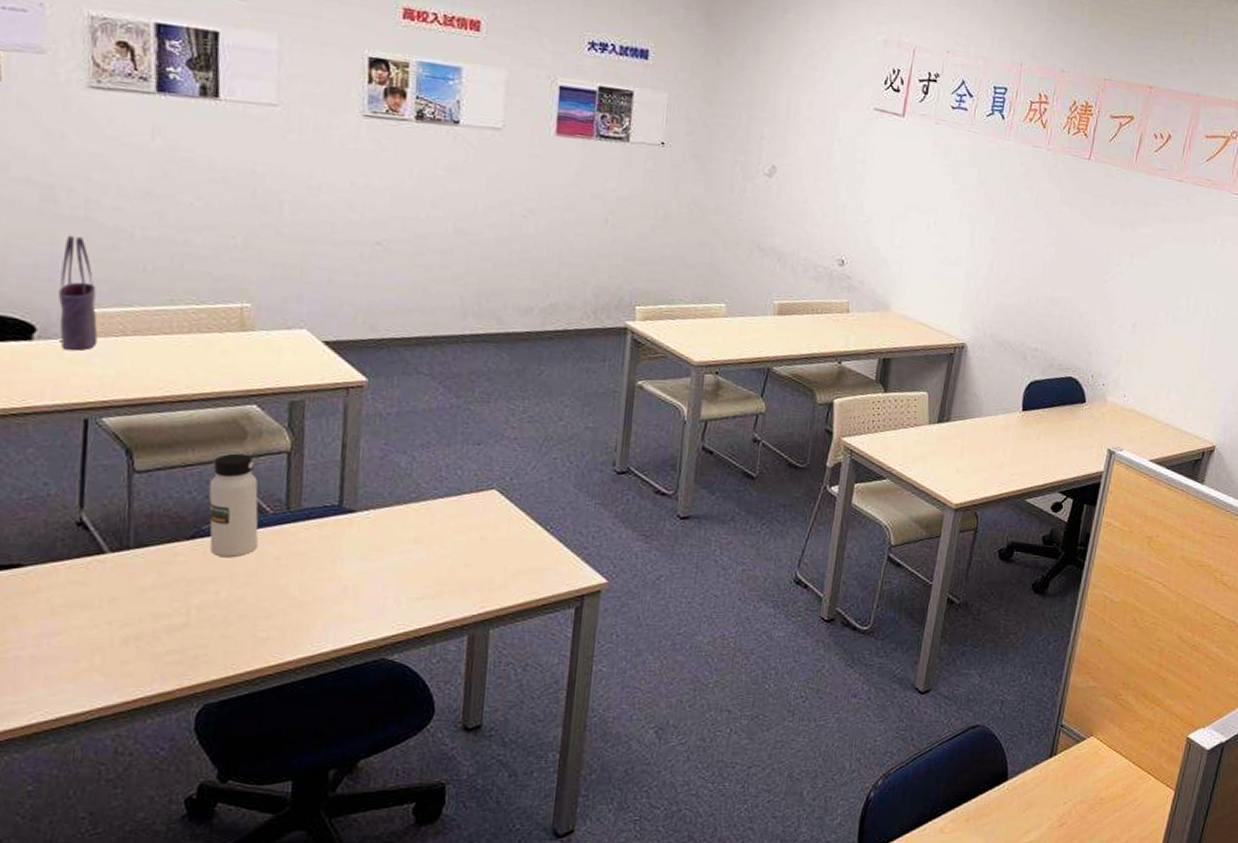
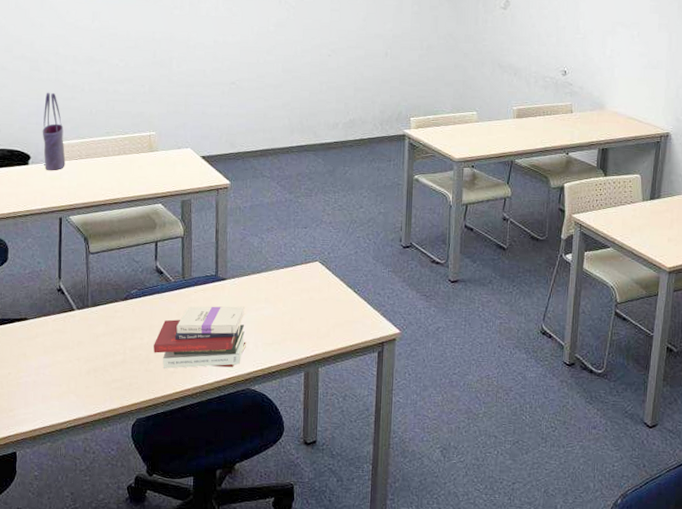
water bottle: present [209,453,259,557] -> none [134,239,166,313]
books: none [235,547,383,634] -> present [153,306,246,369]

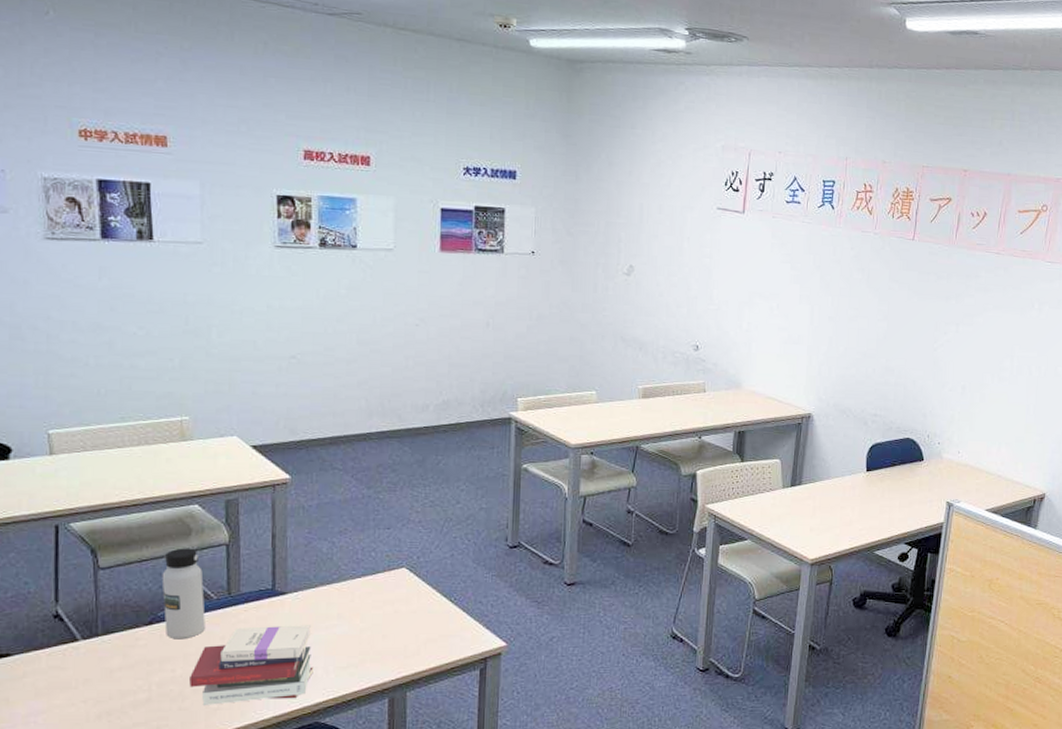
tote bag: present [42,92,66,171] -> none [28,367,63,467]
water bottle: none [134,239,166,313] -> present [162,548,205,638]

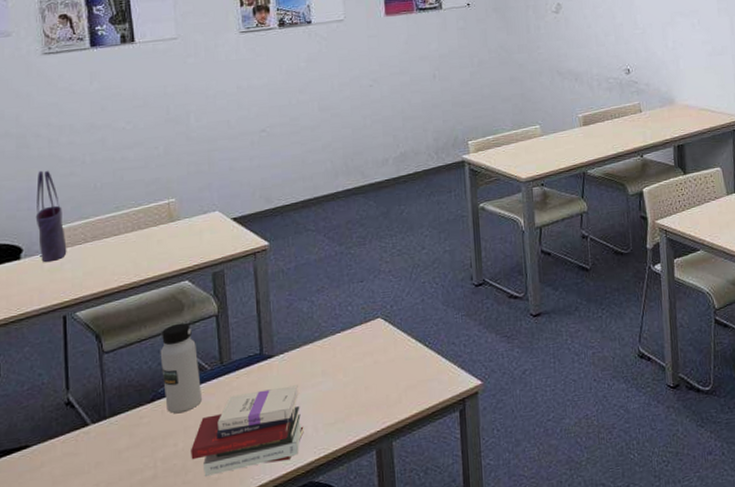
tote bag: none [28,367,63,467] -> present [35,170,67,263]

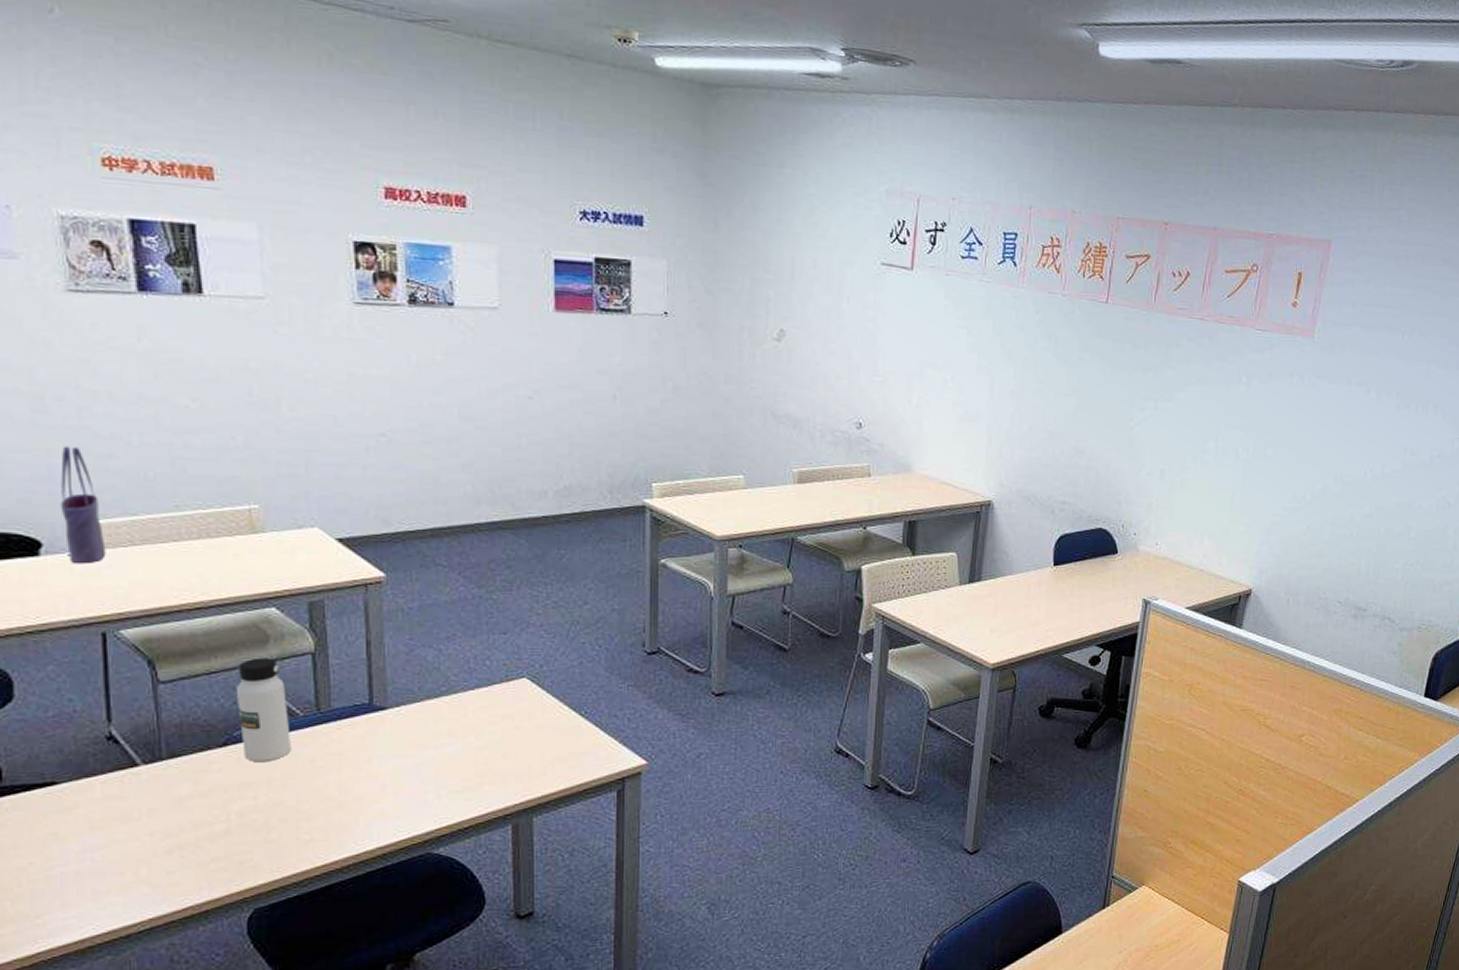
books: present [191,385,304,476] -> none [276,744,423,836]

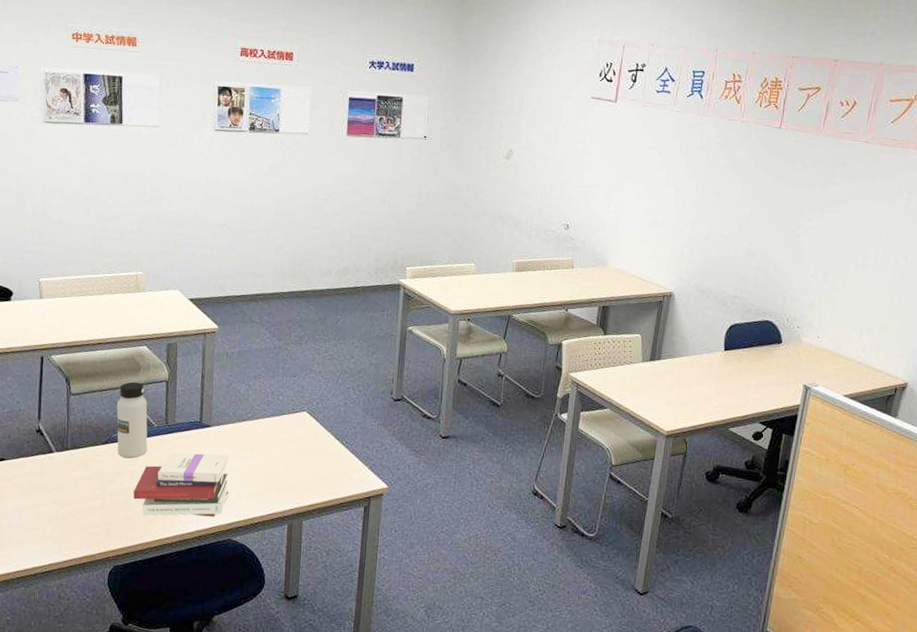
tote bag: present [60,446,106,565] -> none [26,226,49,309]
books: none [276,744,423,836] -> present [133,452,229,517]

